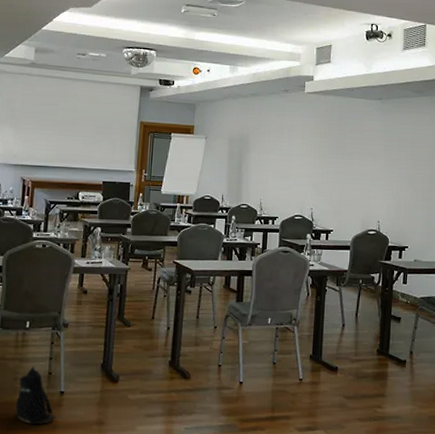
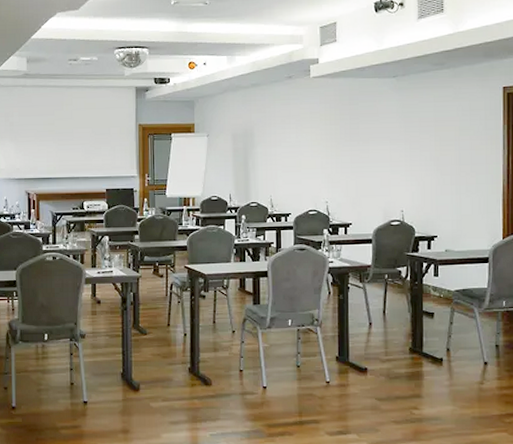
backpack: present [15,366,55,424] -> none [42,377,81,434]

